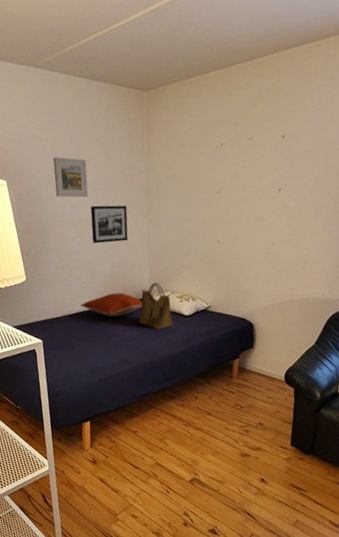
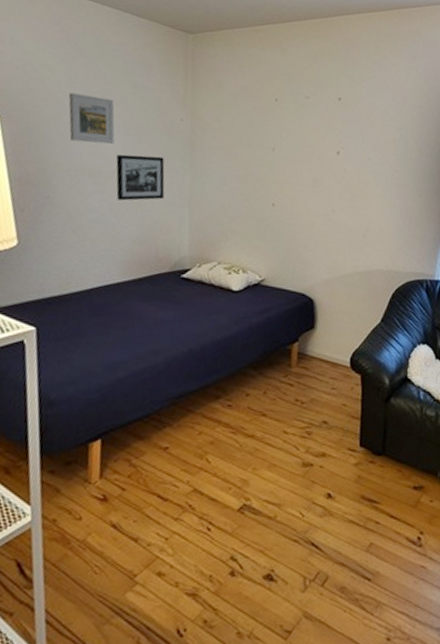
pillow: present [80,292,143,317] -> none [95,262,181,294]
grocery bag: present [138,282,173,330] -> none [174,250,219,310]

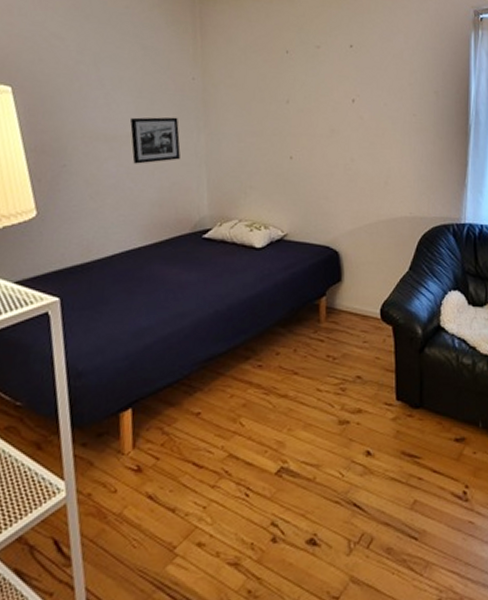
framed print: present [68,92,115,144] -> none [79,59,128,108]

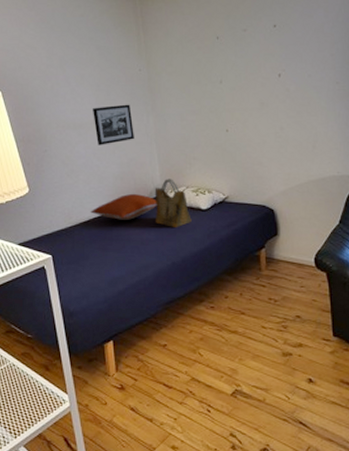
pillow: none [116,224,202,257] -> present [90,193,157,220]
grocery bag: none [197,209,243,269] -> present [154,179,192,228]

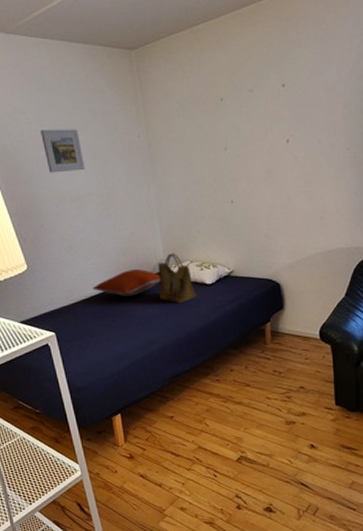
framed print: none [50,63,89,102] -> present [41,129,85,173]
picture frame: present [93,104,134,145] -> none [90,174,135,219]

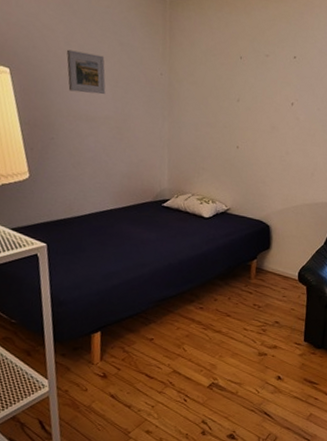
pillow: present [92,268,161,296] -> none [92,193,162,219]
grocery bag: present [158,253,196,304] -> none [157,184,193,232]

